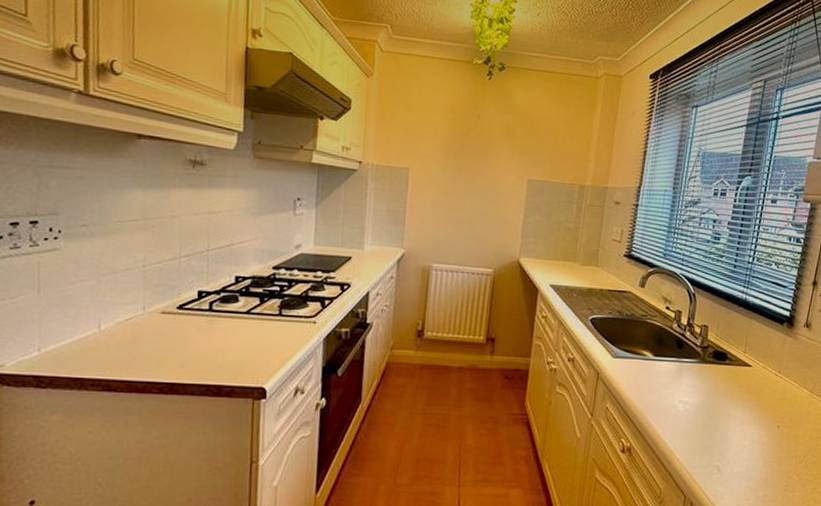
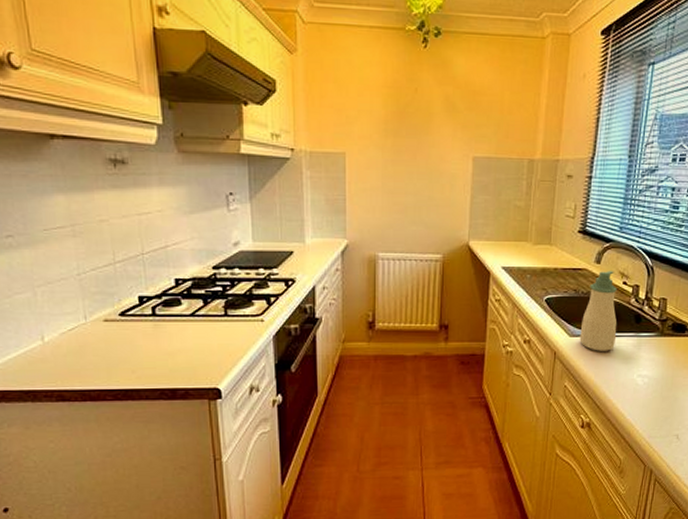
soap bottle: none [622,295,660,375] -> present [579,271,617,351]

